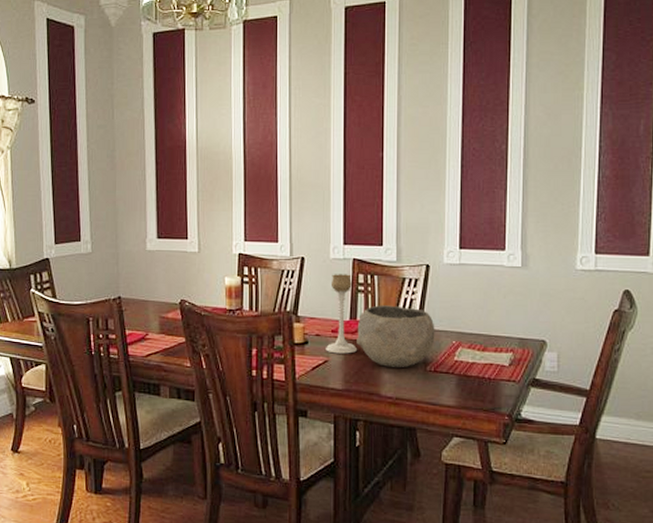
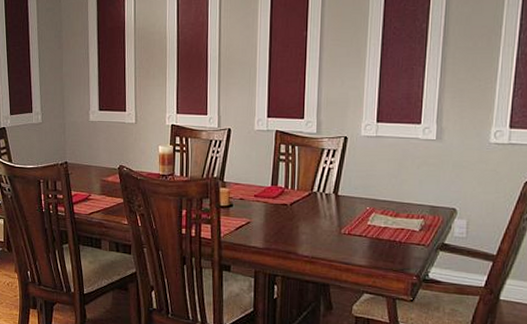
candle holder: present [326,274,357,354] -> none [249,144,277,217]
bowl: present [357,305,435,369] -> none [277,173,351,231]

